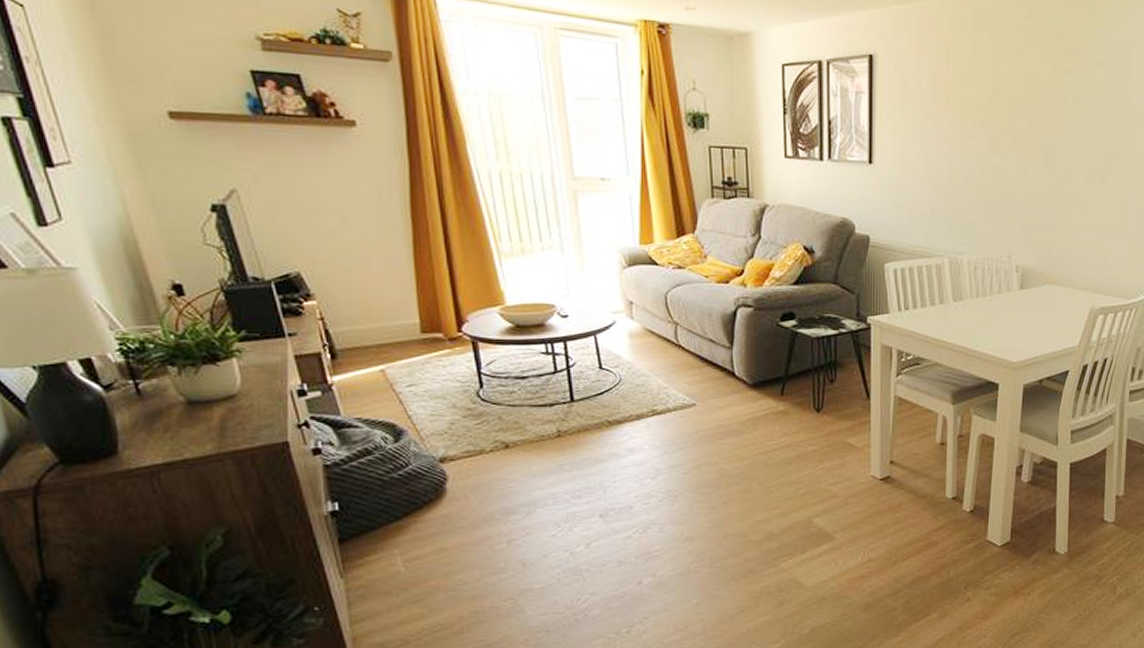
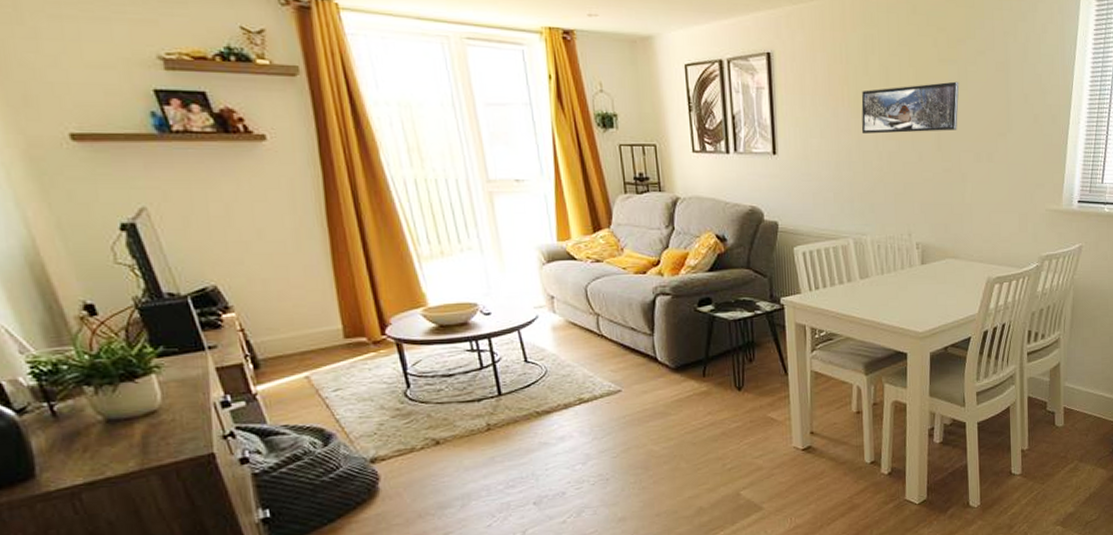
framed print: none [966,93,1074,147] -> present [861,81,959,134]

